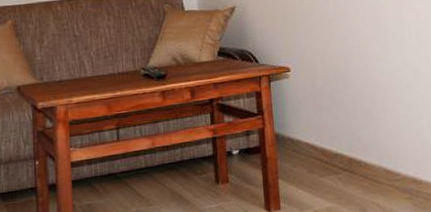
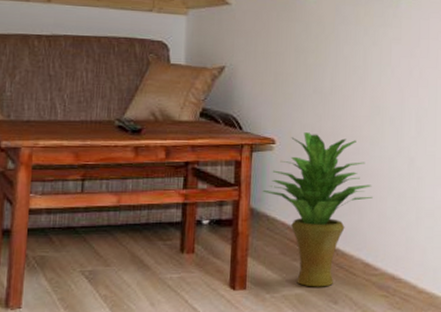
potted plant: none [284,57,386,199] -> present [262,132,373,287]

